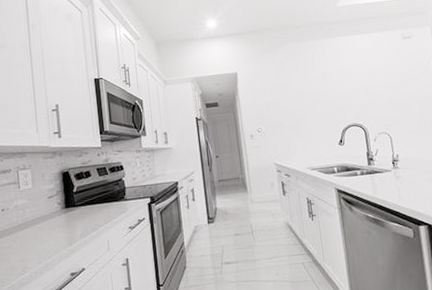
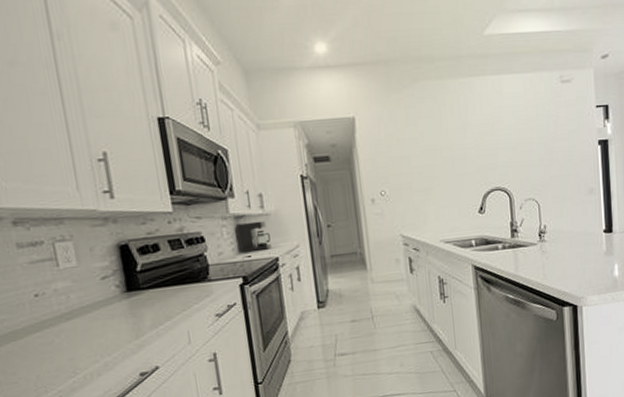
coffee maker: none [147,153,174,179] -> present [236,220,273,254]

